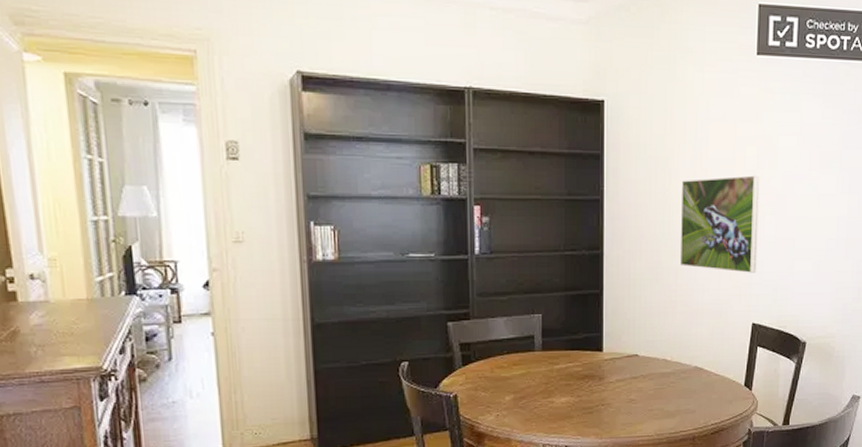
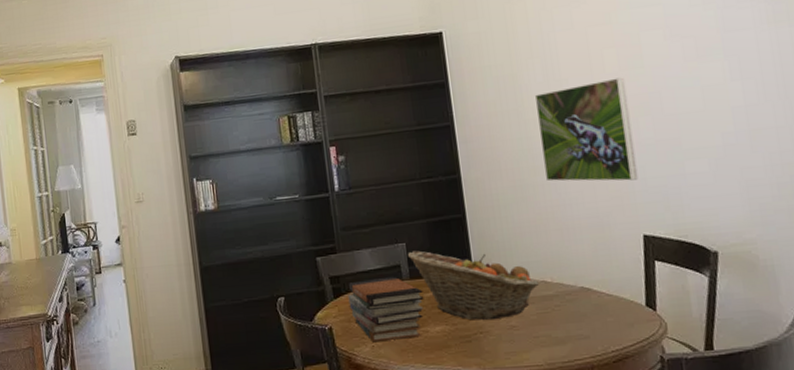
book stack: none [477,346,554,411] -> present [348,276,424,343]
fruit basket: none [543,323,660,393] -> present [408,250,539,321]

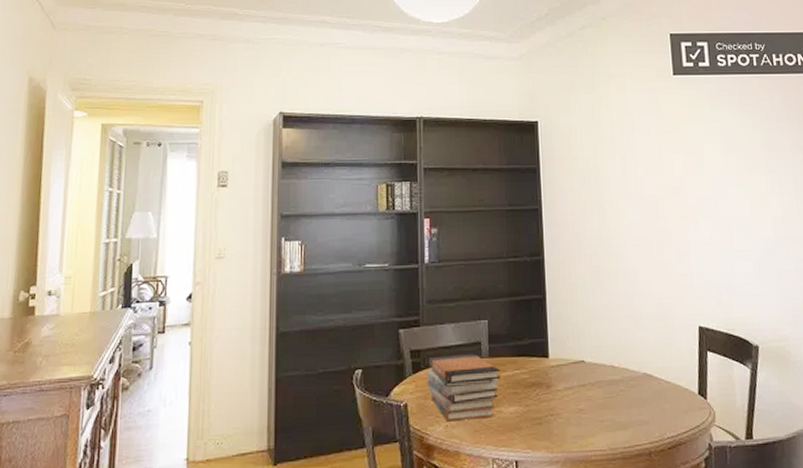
fruit basket: present [408,250,539,321] -> none [489,328,607,402]
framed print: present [535,77,638,182] -> none [615,181,697,275]

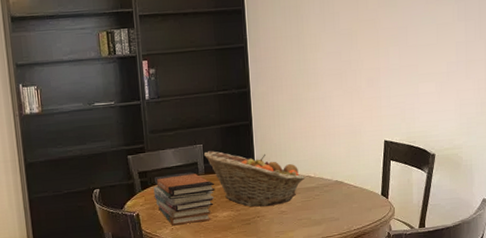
fruit basket: none [489,328,607,402] -> present [204,151,305,207]

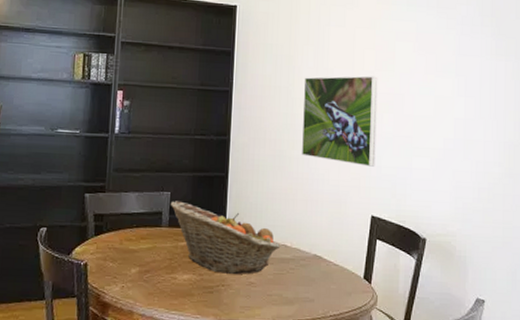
book stack: present [153,171,215,226] -> none [107,221,178,283]
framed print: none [313,13,385,98] -> present [302,76,378,167]

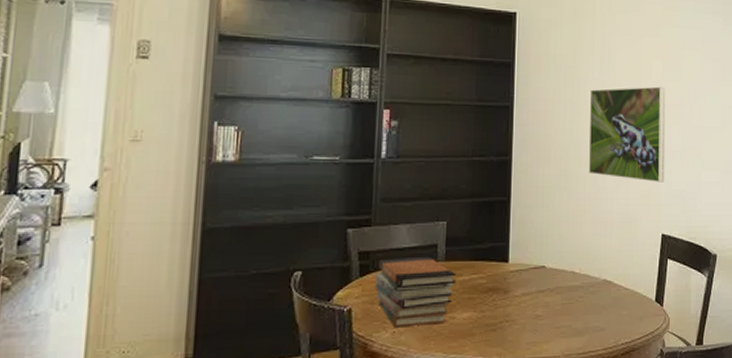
book stack: none [107,221,178,283] -> present [375,256,457,328]
fruit basket: present [171,201,280,274] -> none [447,231,568,308]

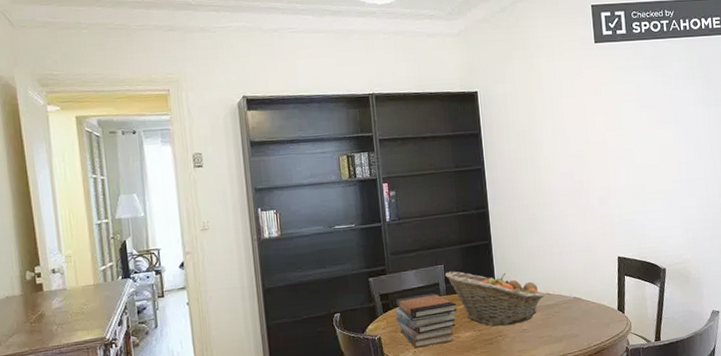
fruit basket: none [447,231,568,308] -> present [445,271,544,327]
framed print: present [589,86,666,182] -> none [546,136,616,216]

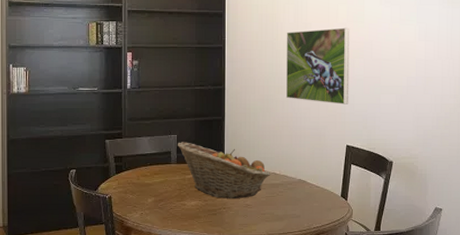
book stack: present [395,292,457,348] -> none [127,160,186,210]
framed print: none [546,136,616,216] -> present [286,27,350,104]

